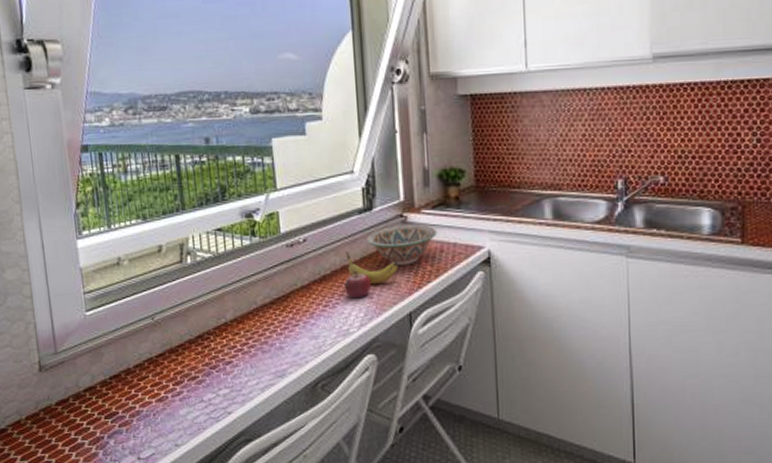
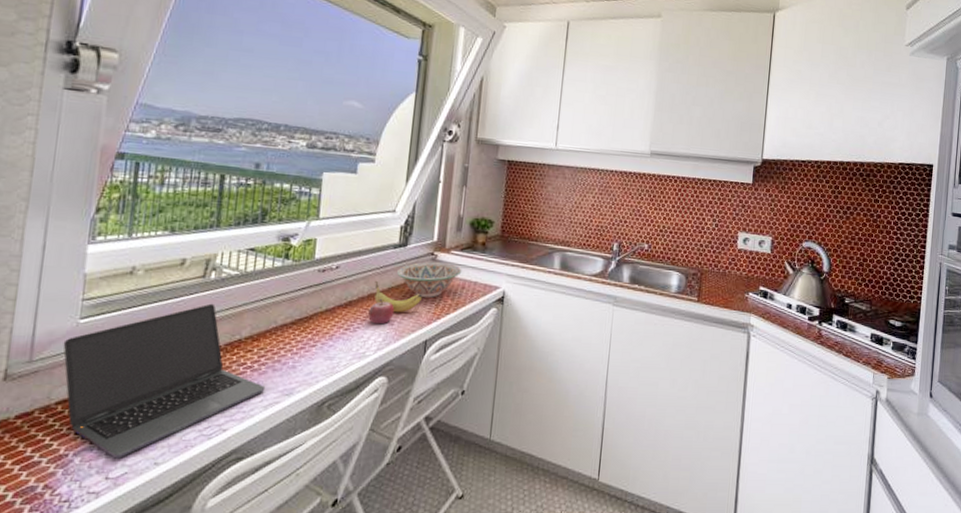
laptop: none [77,288,259,441] -> present [63,303,266,459]

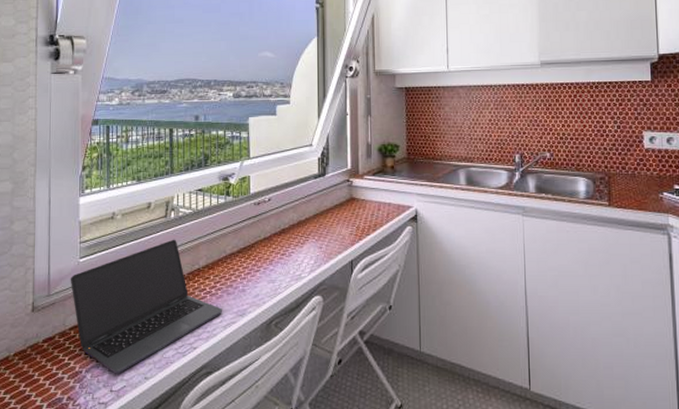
fruit: present [368,298,395,325] -> none [300,225,322,248]
fruit: present [374,280,423,313] -> none [302,208,345,237]
decorative bowl: present [397,262,462,298] -> none [320,188,376,222]

